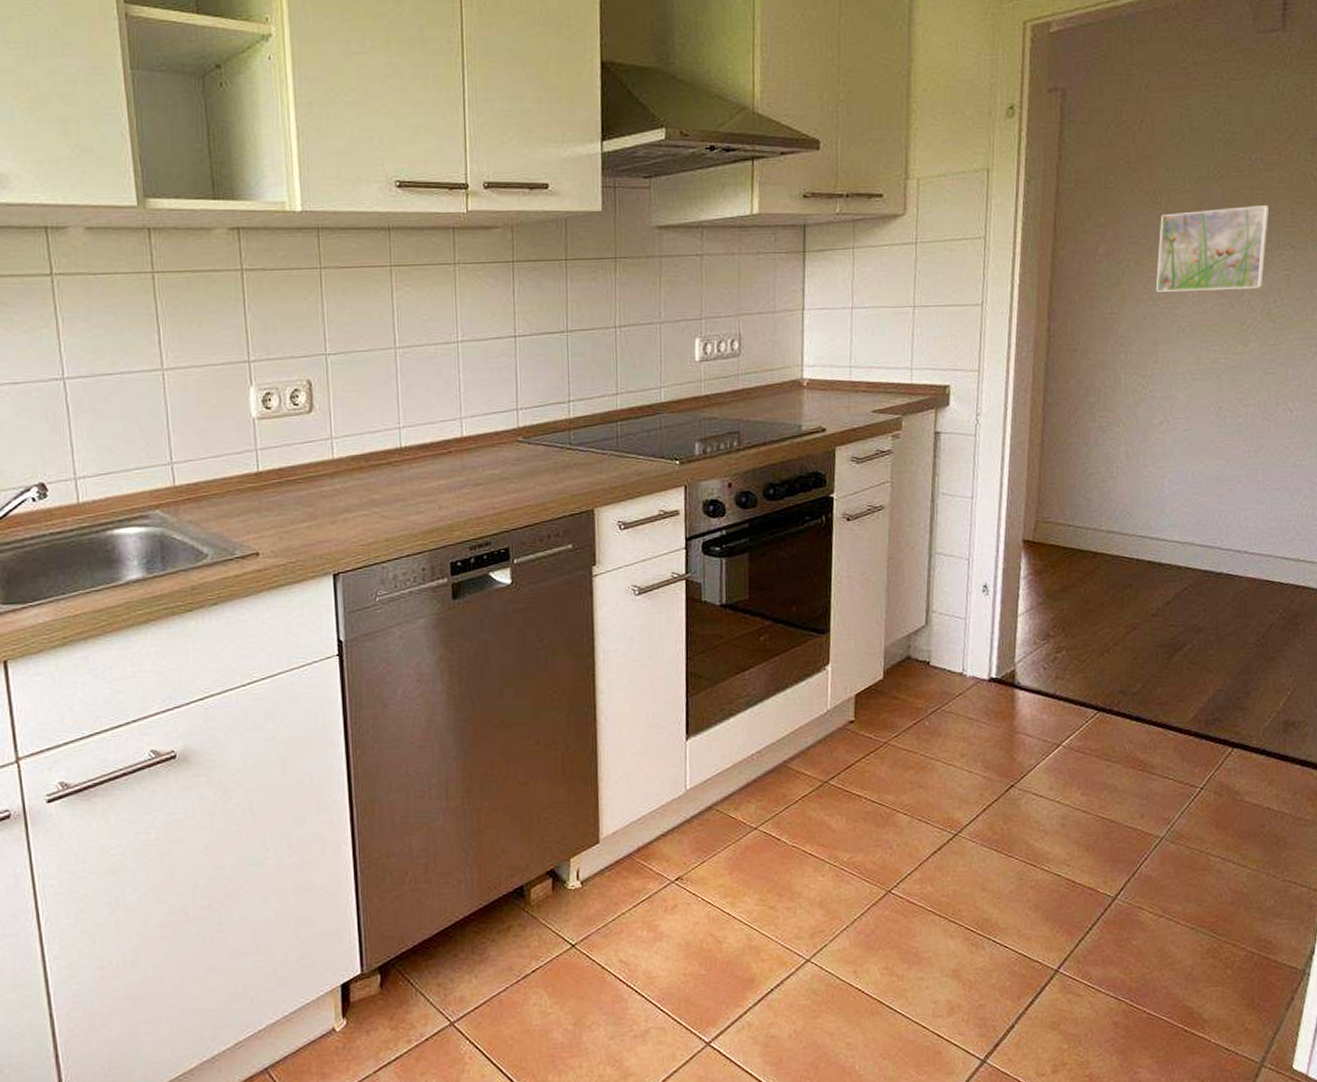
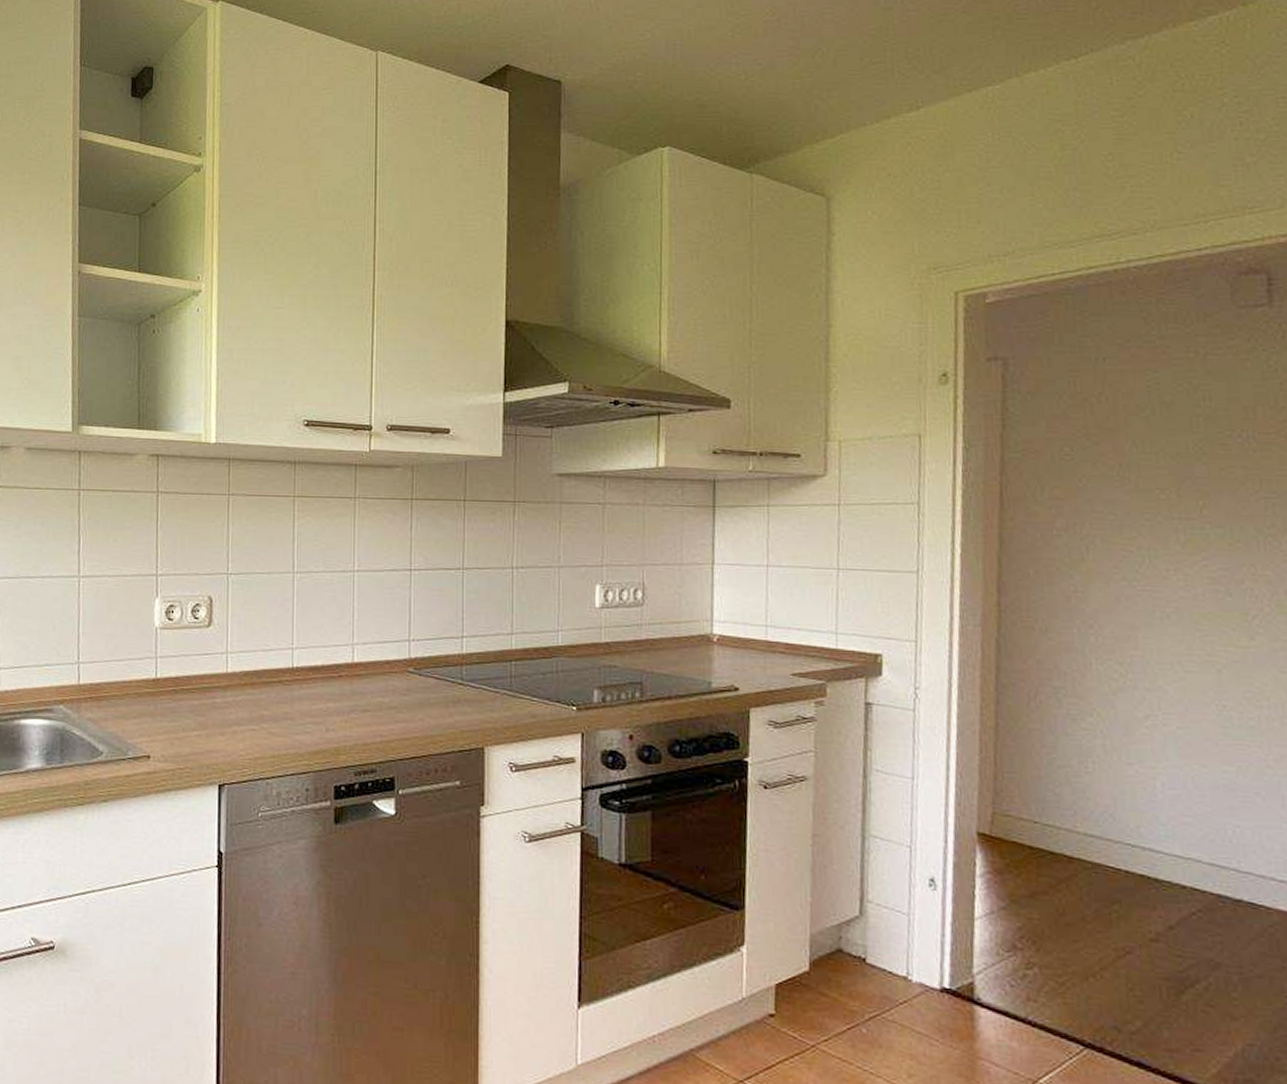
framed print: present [1155,205,1270,292] -> none [1129,487,1270,576]

